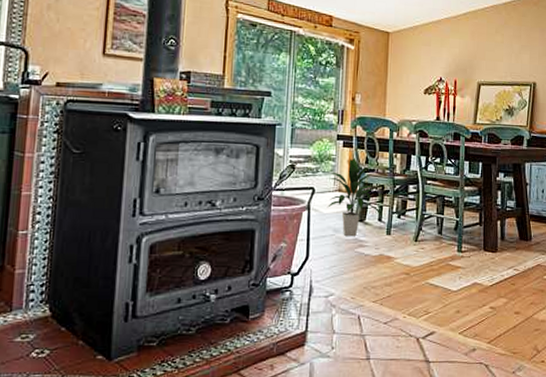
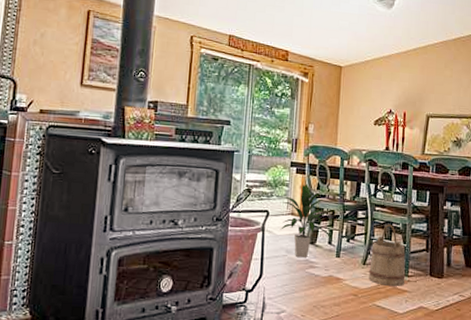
bucket: none [421,198,459,262] -> present [369,224,406,286]

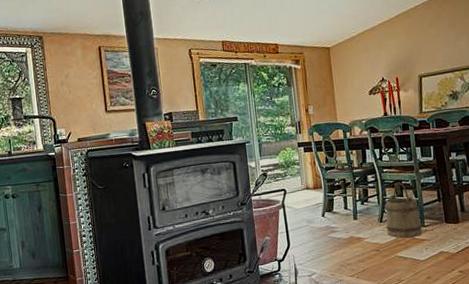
indoor plant: present [281,183,333,257] -> none [295,159,349,225]

